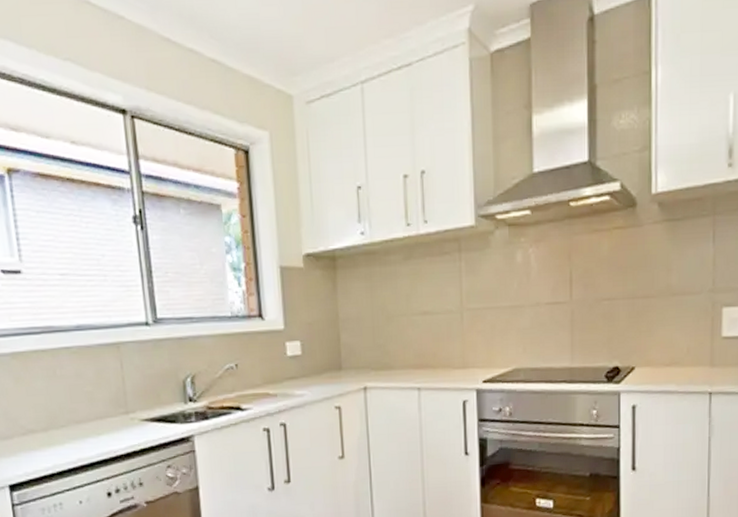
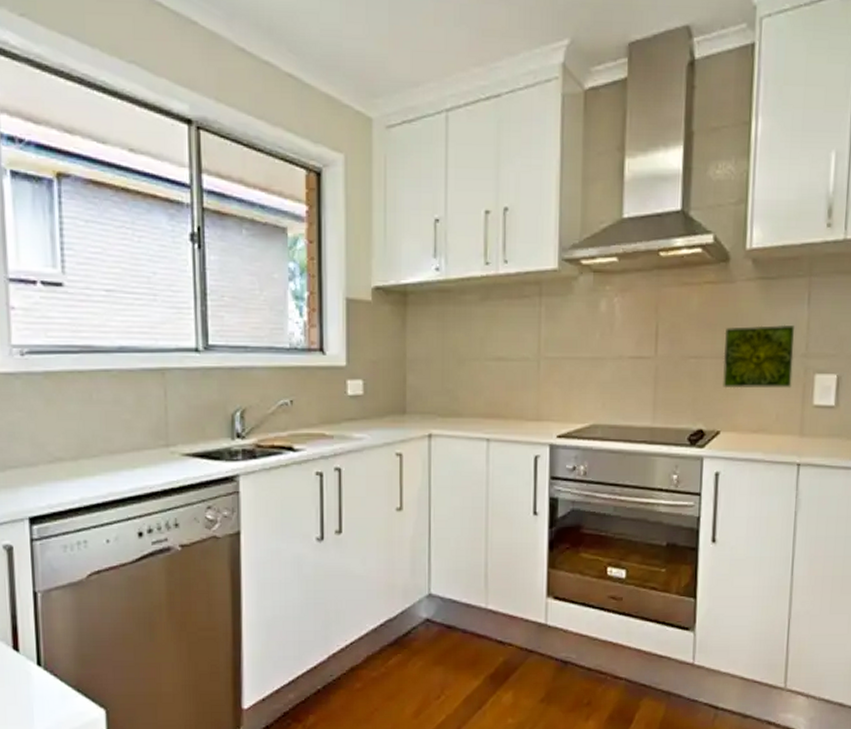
decorative tile: none [634,262,702,327] -> present [723,324,795,389]

